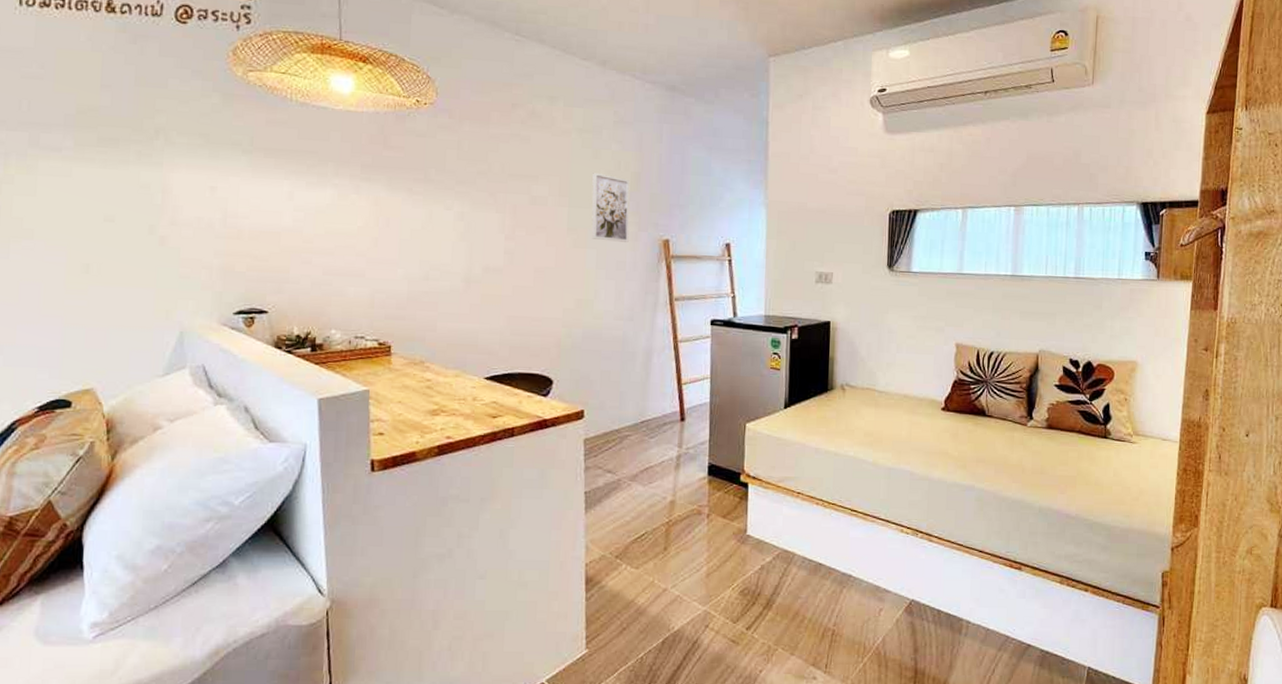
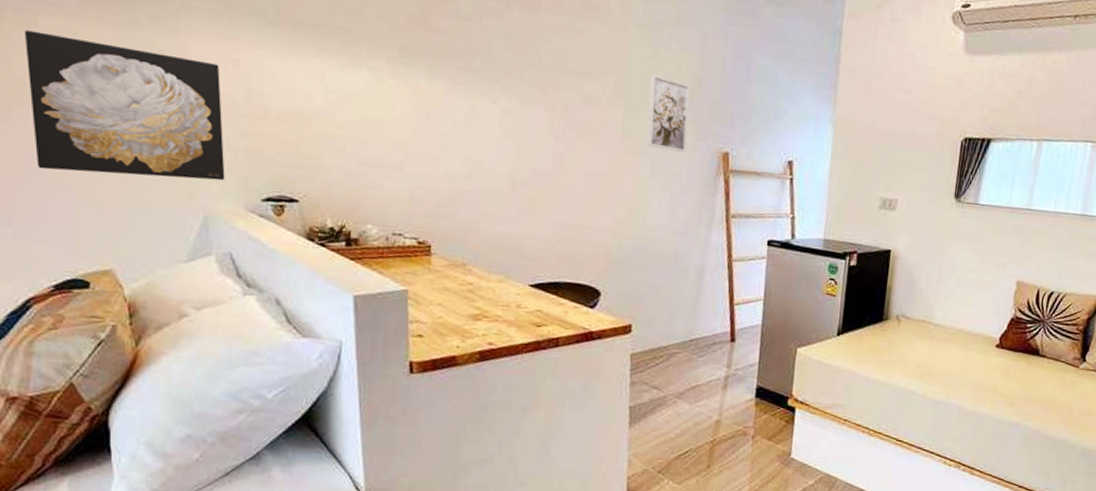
wall art: none [24,174,201,299] -> present [24,30,225,181]

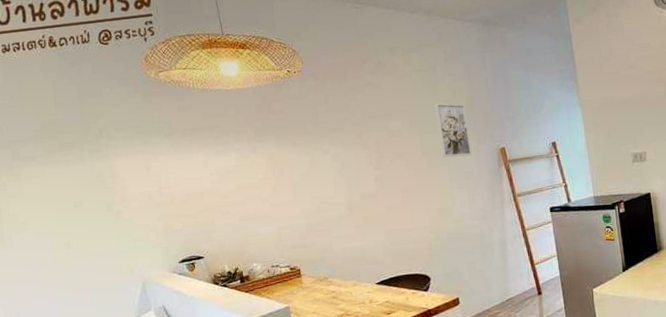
wall art: present [24,30,225,181] -> none [13,173,153,274]

